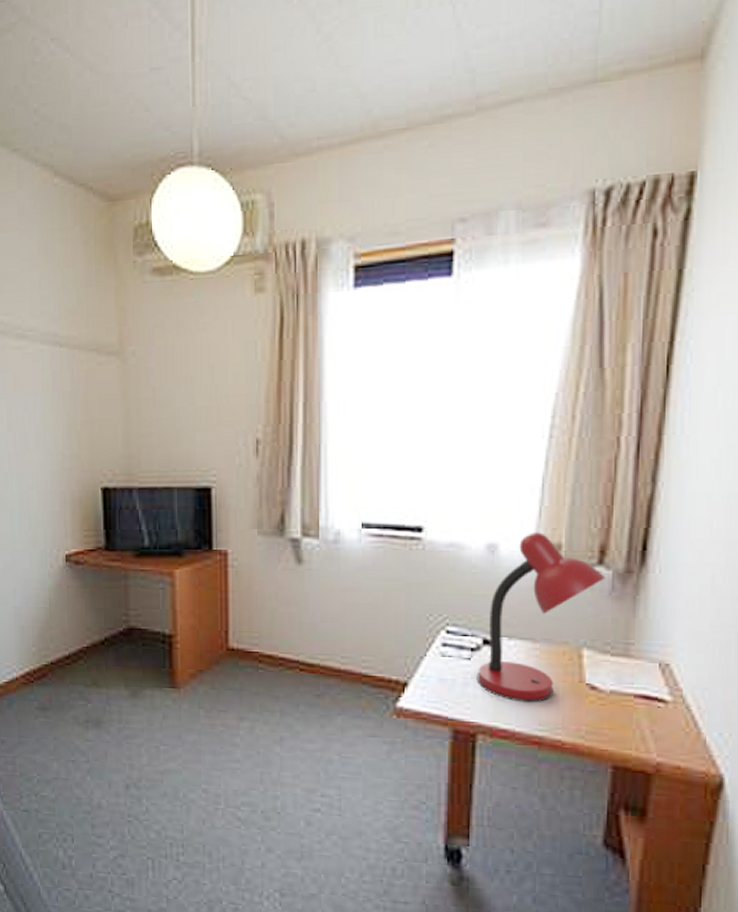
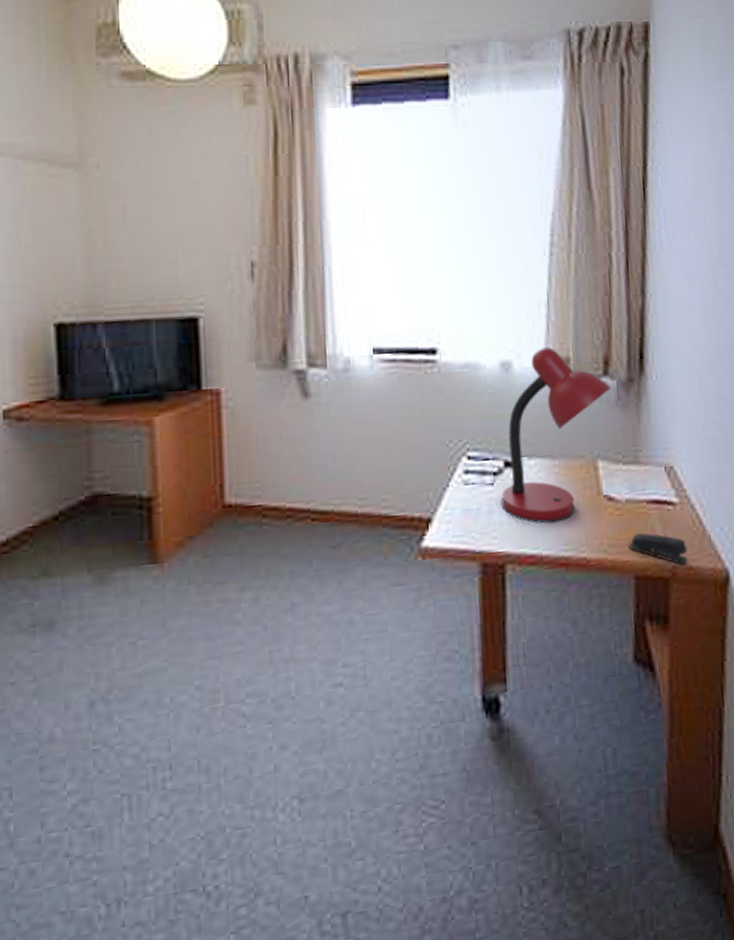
stapler: none [609,725,677,764] -> present [628,533,688,565]

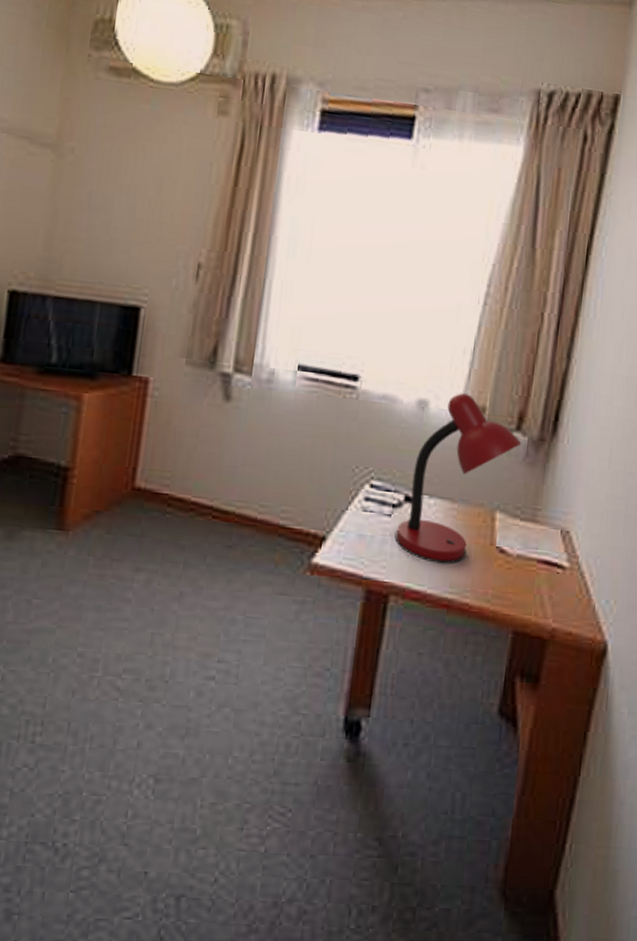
stapler: present [628,533,688,565] -> none [512,590,570,630]

